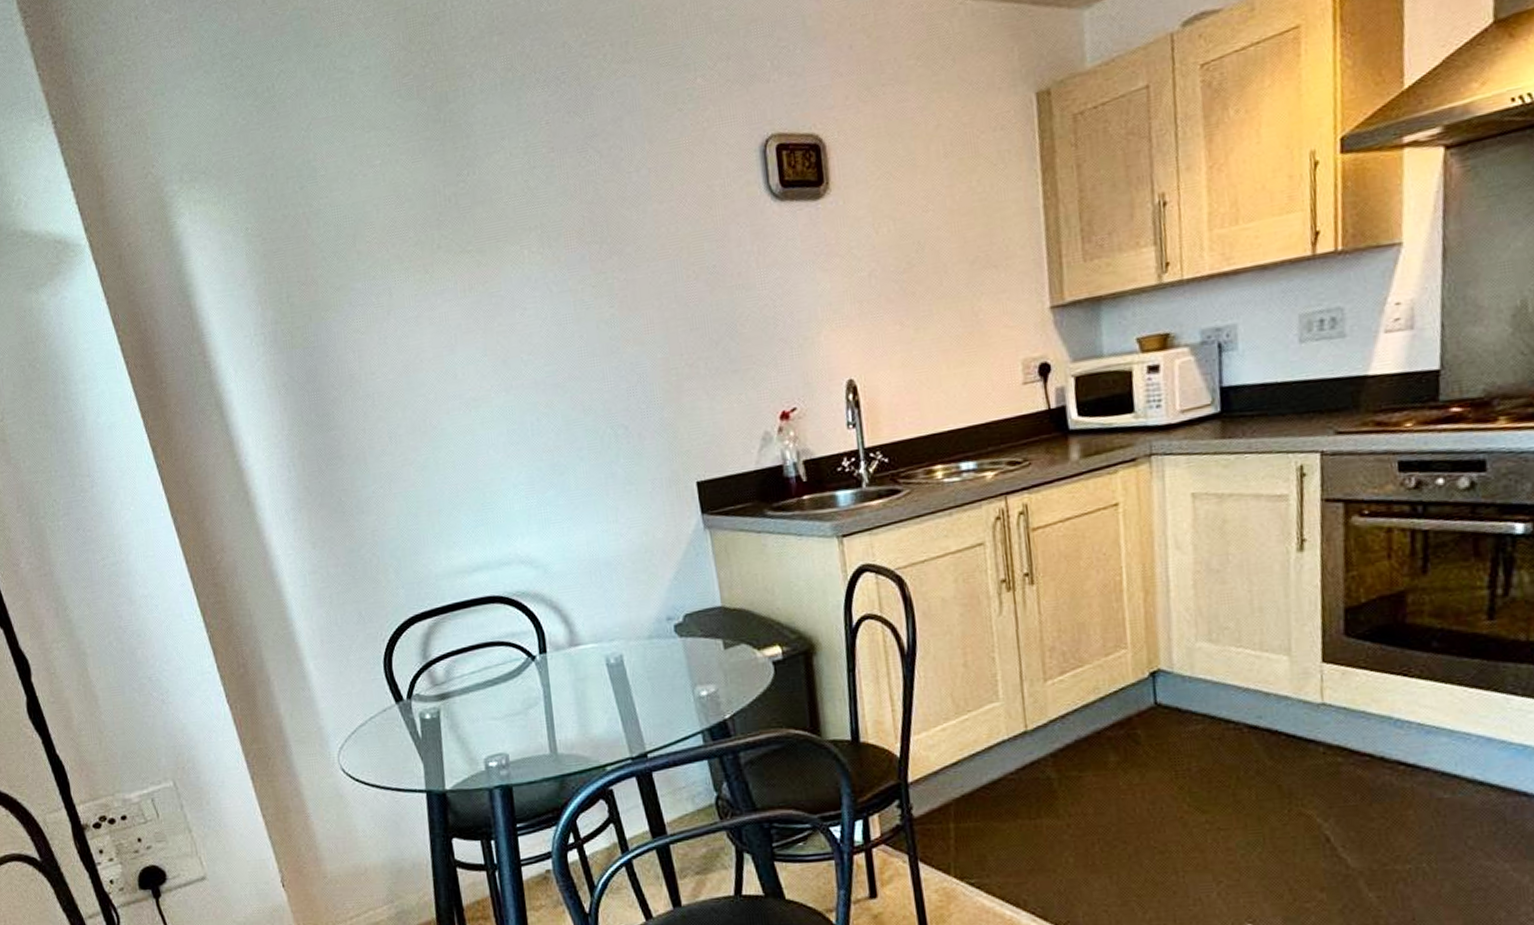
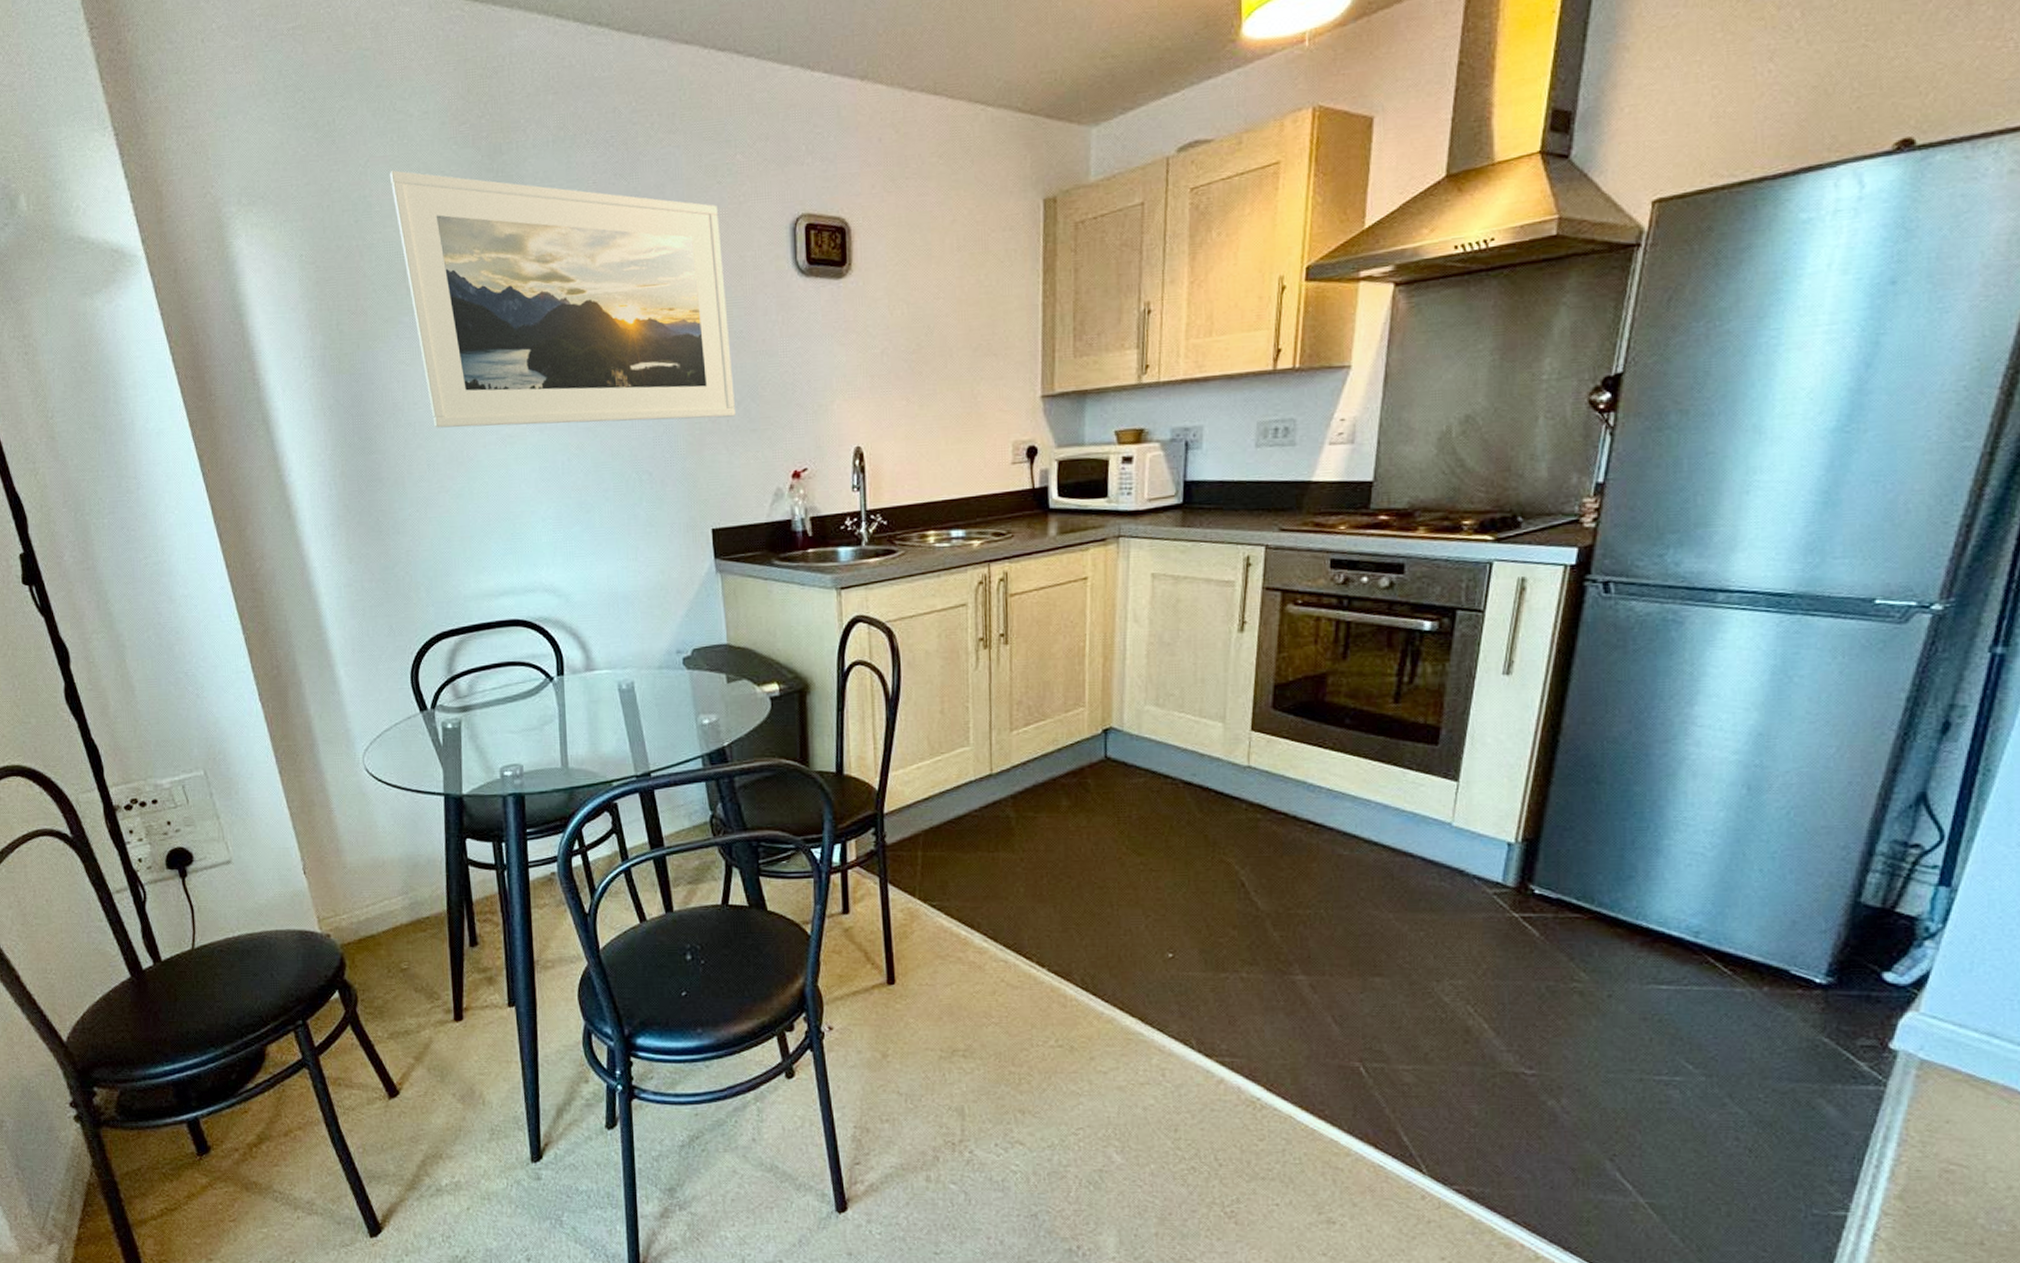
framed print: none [332,131,715,398] -> present [389,170,737,428]

